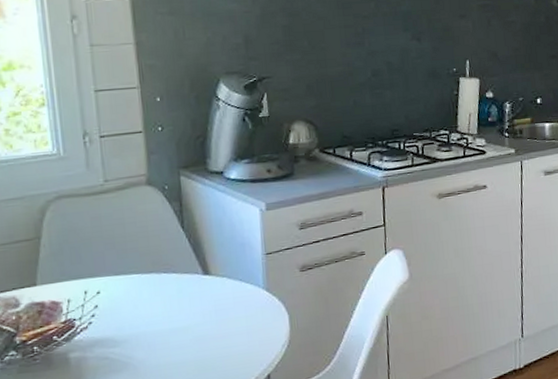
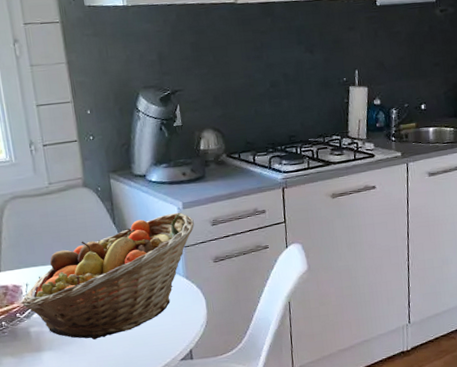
fruit basket: none [60,214,279,366] -> present [21,212,194,340]

